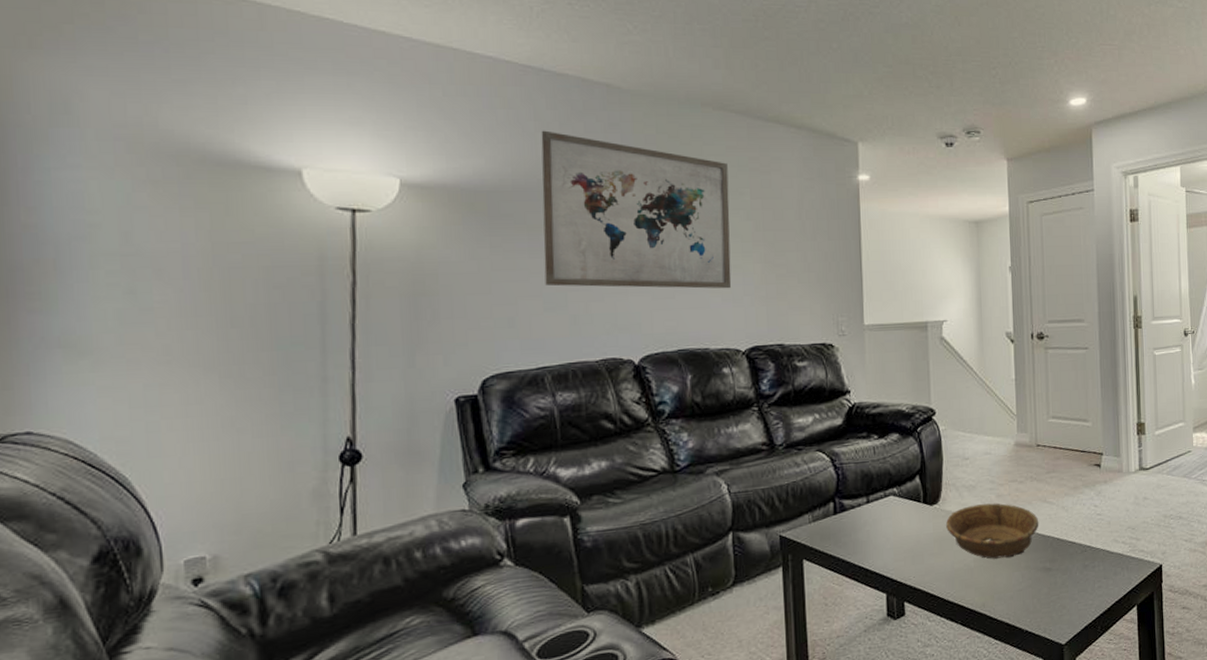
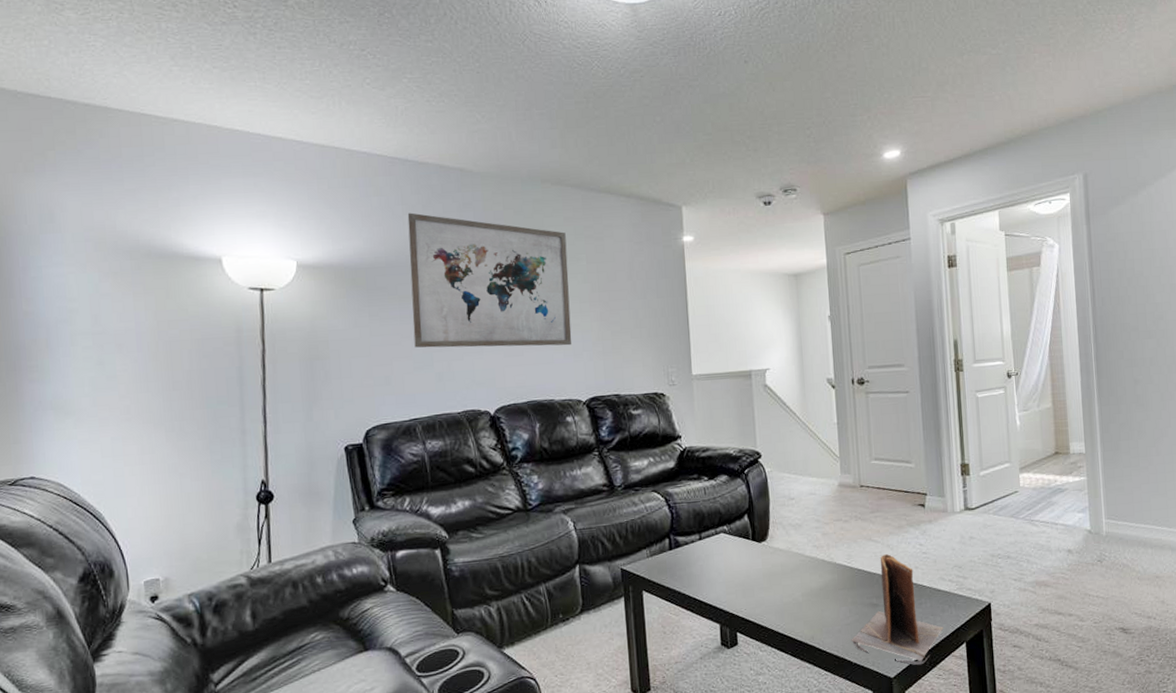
decorative bowl: present [946,503,1039,559] -> none [774,540,865,594]
book: none [1023,516,1115,631] -> present [851,554,943,666]

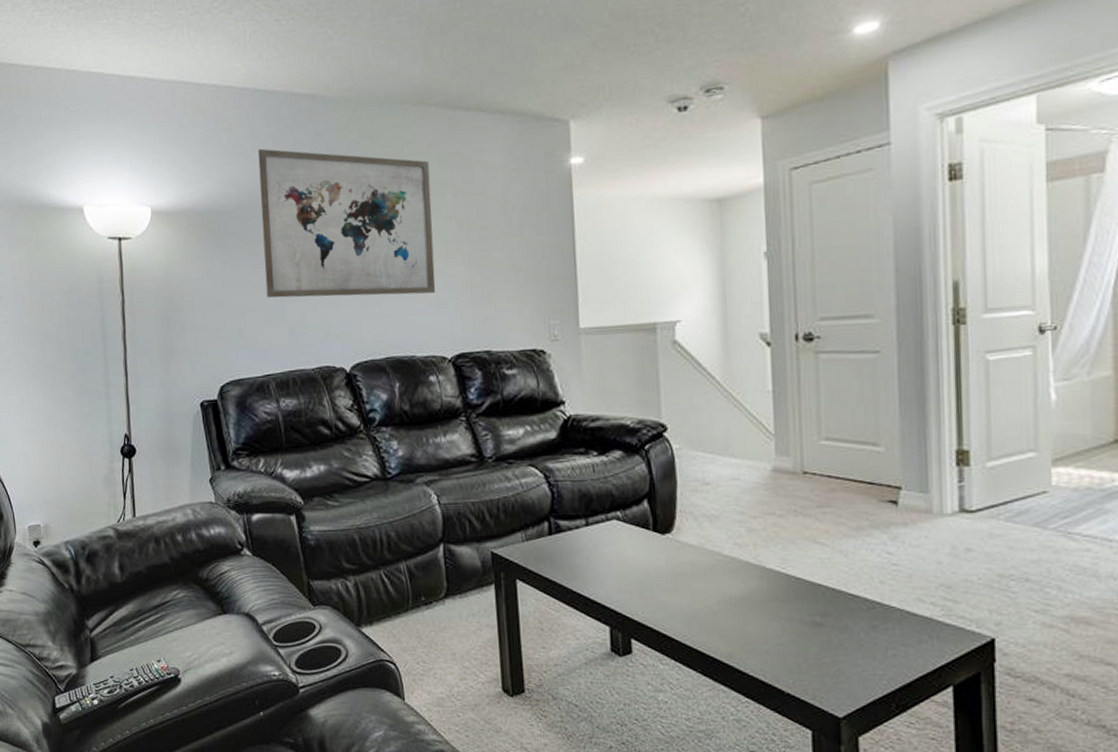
book: present [851,554,943,666] -> none [783,562,919,707]

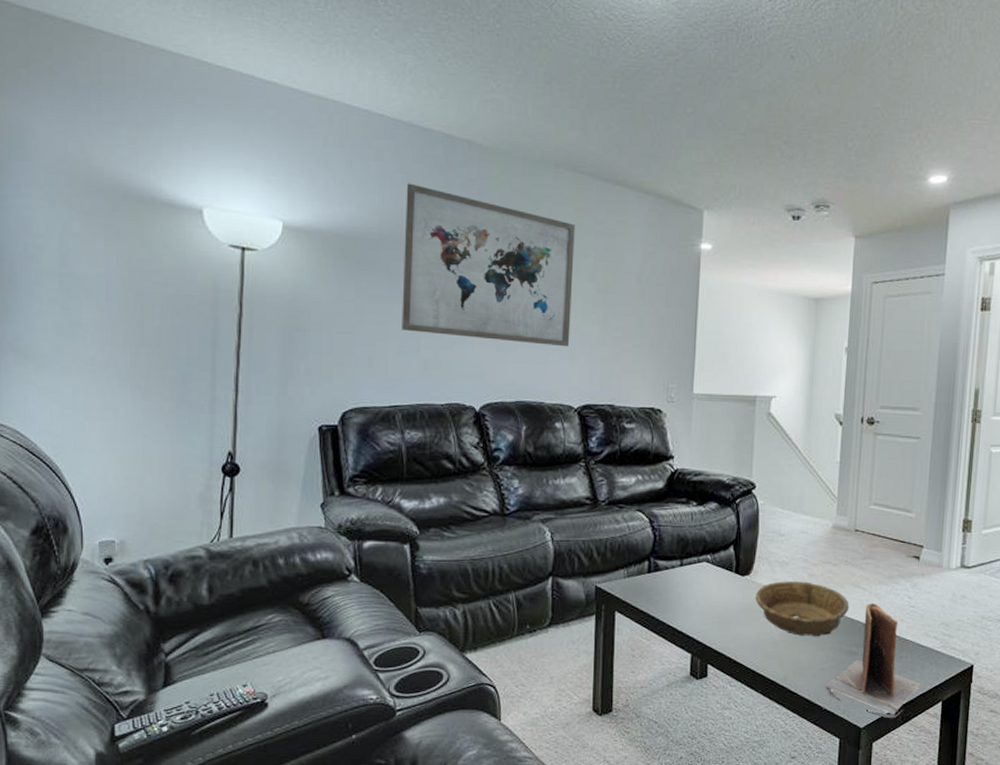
decorative bowl: none [681,538,806,605] -> present [755,581,850,637]
book: none [783,562,919,707] -> present [824,603,921,719]

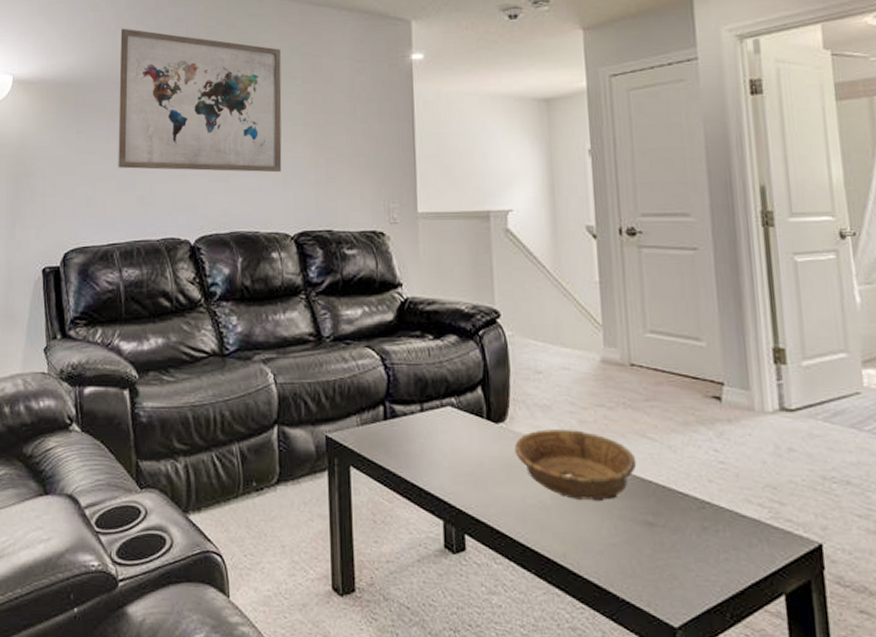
book: present [824,603,921,719] -> none [617,458,751,617]

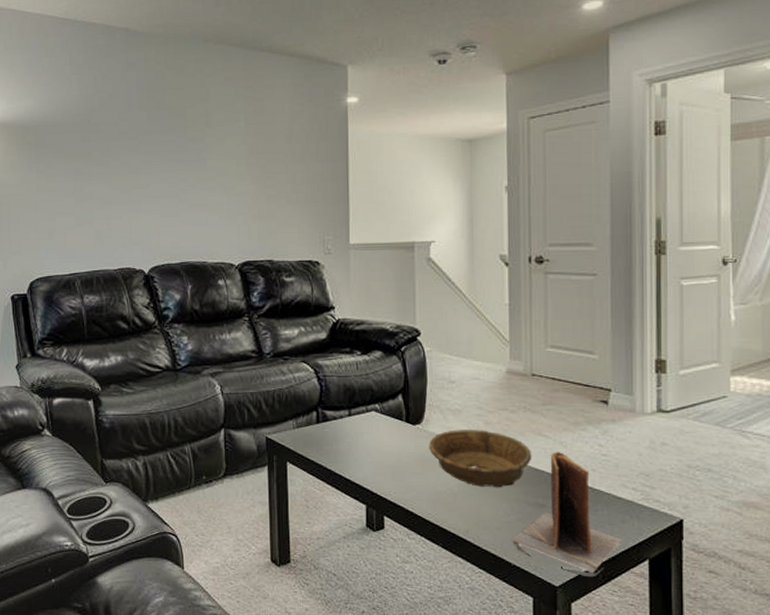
wall art: present [118,28,282,173] -> none [74,72,227,208]
book: none [617,458,751,617] -> present [511,452,622,578]

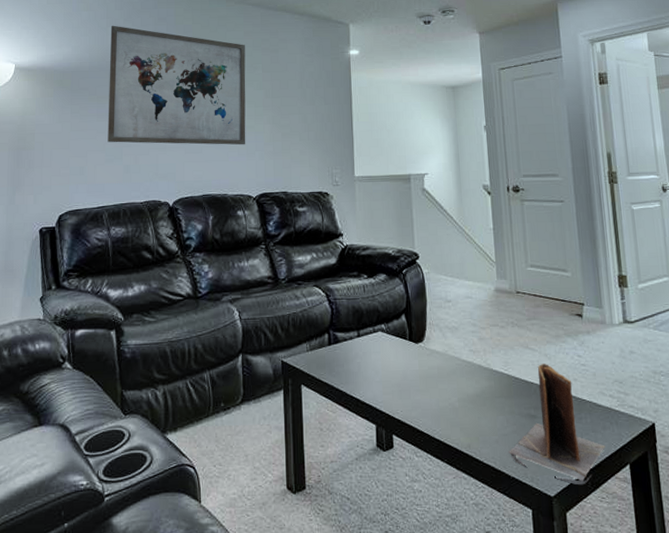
wall art: none [74,72,227,208] -> present [107,25,246,145]
decorative bowl: present [429,430,532,488] -> none [431,345,522,401]

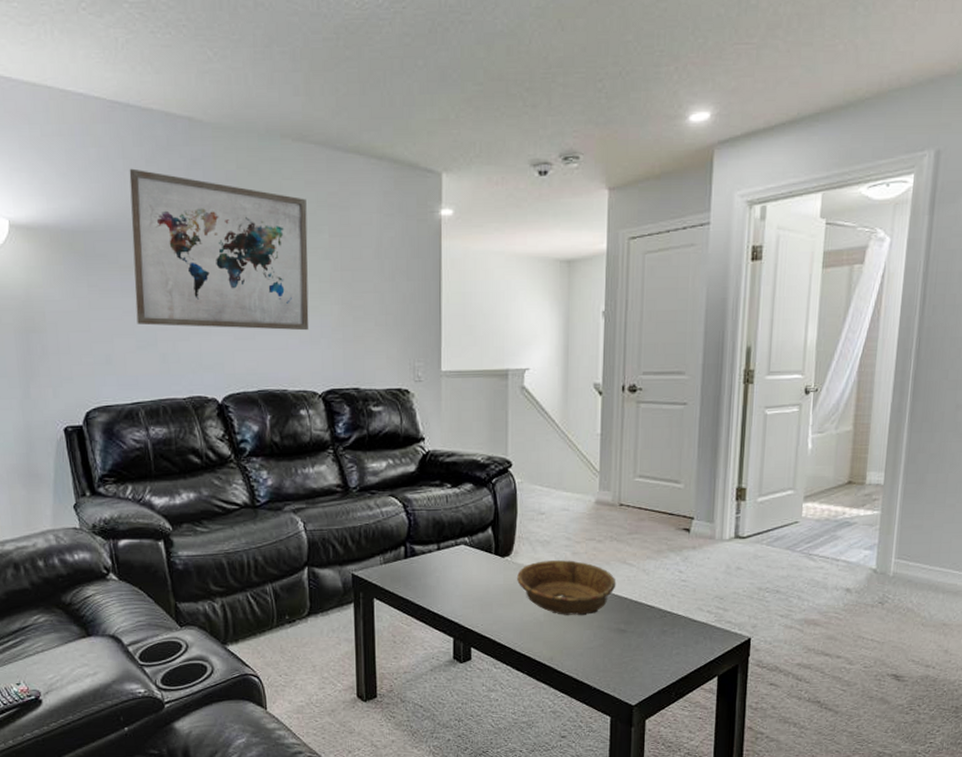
decorative bowl: none [431,345,522,401] -> present [517,560,616,616]
book: present [509,364,605,486] -> none [593,579,695,696]

